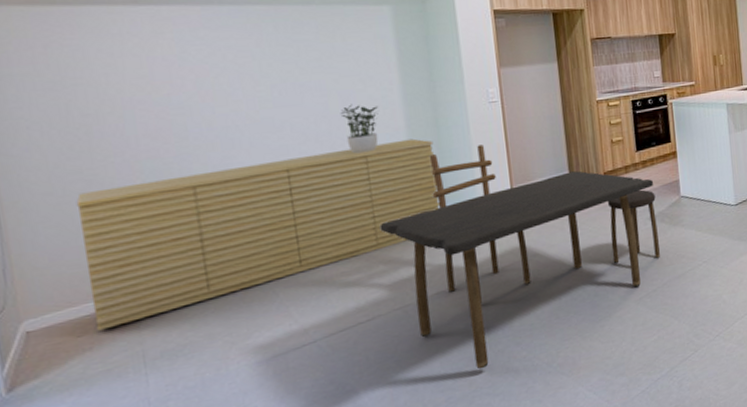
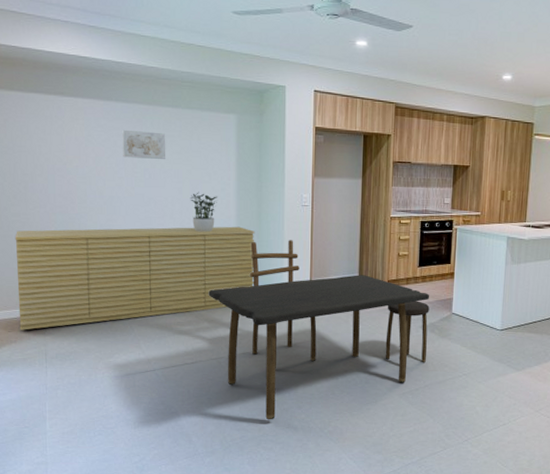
wall art: none [233,37,300,75] -> present [122,129,166,159]

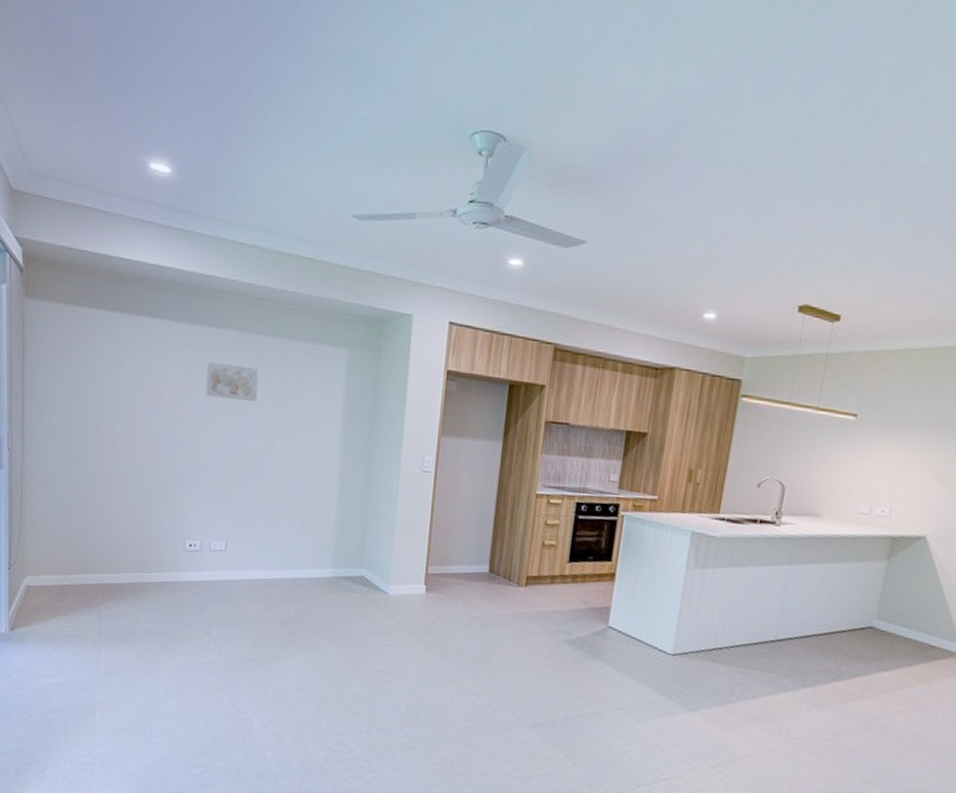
sideboard: present [15,226,255,330] -> none [72,479,361,601]
potted plant: present [190,192,217,232] -> none [283,445,317,498]
dining table: present [208,240,430,420] -> none [297,512,580,741]

